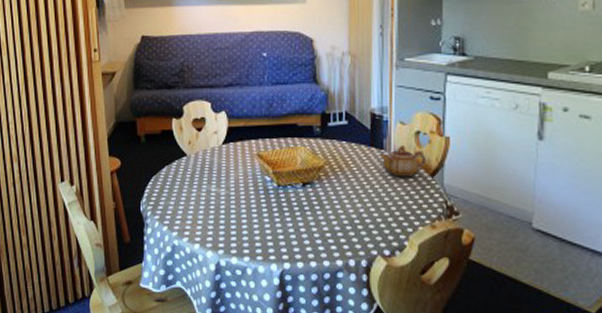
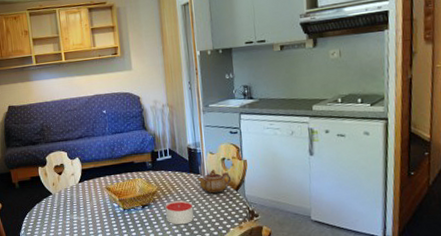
candle: none [333,181,371,215] -> present [165,200,194,225]

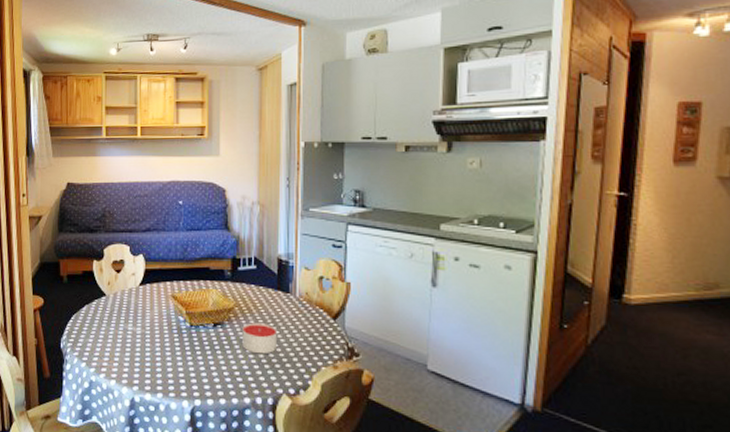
teapot: present [196,170,232,195] -> none [285,290,329,321]

